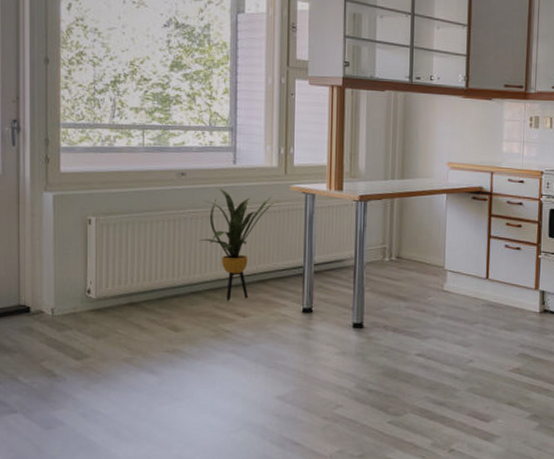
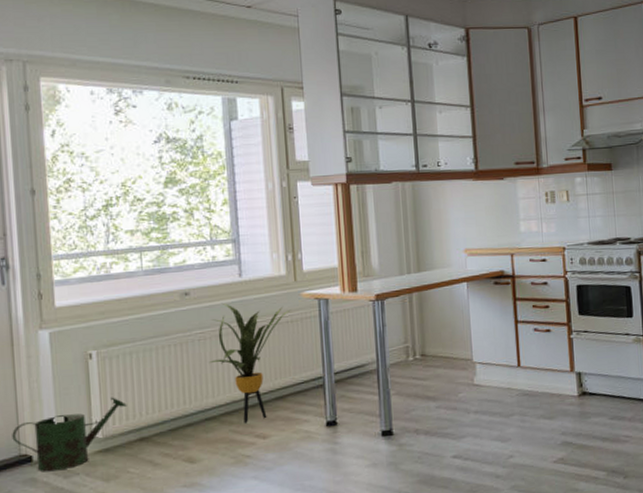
watering can: none [13,262,120,324] -> present [12,397,127,472]

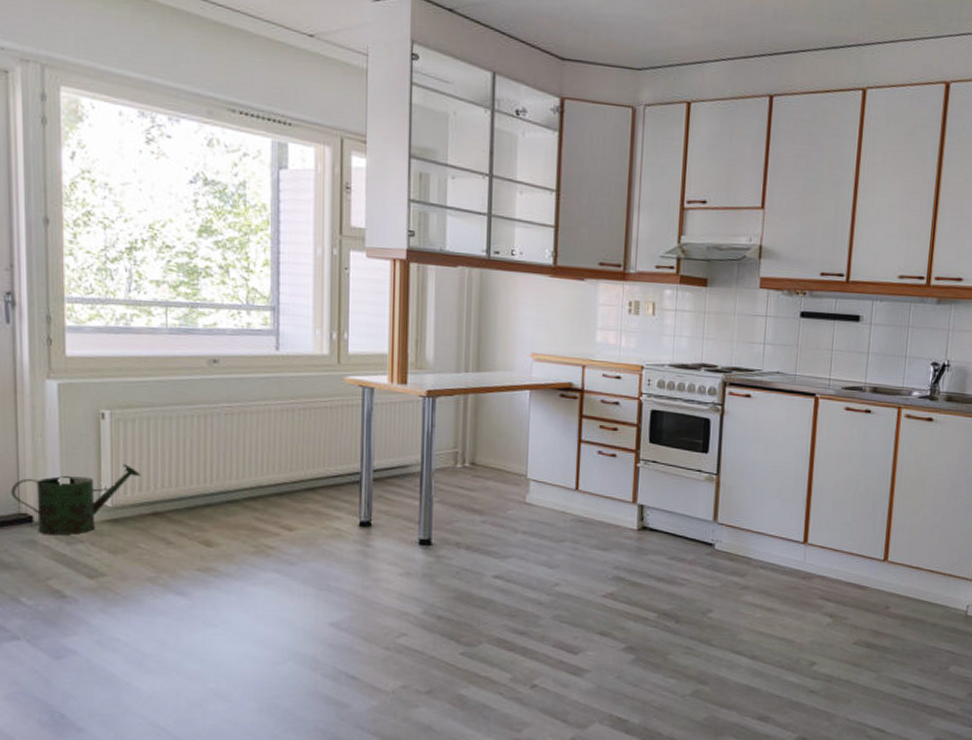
house plant: present [208,303,291,424] -> none [234,378,331,512]

